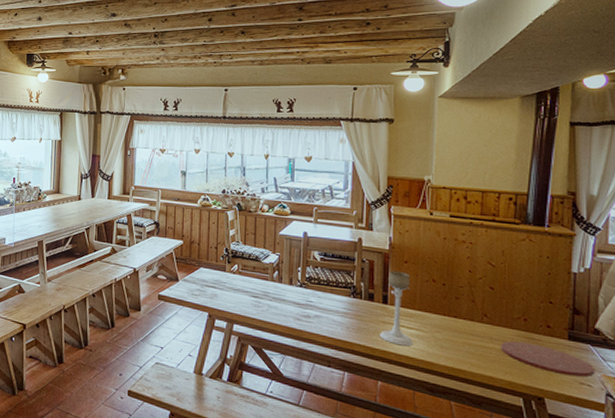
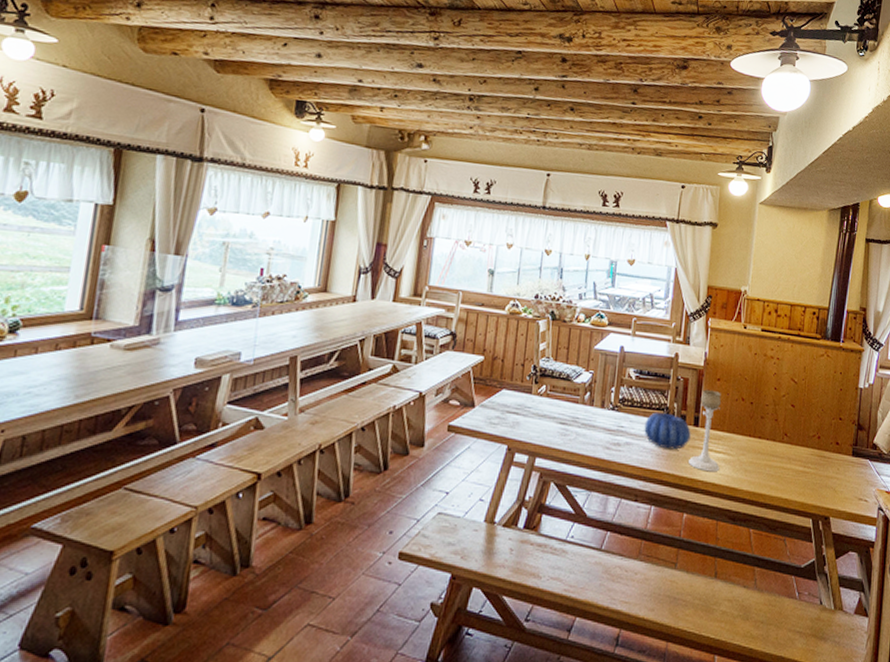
decorative bowl: none [332,290,380,324] -> present [644,412,691,450]
plate: present [501,341,596,377] -> none [797,460,872,493]

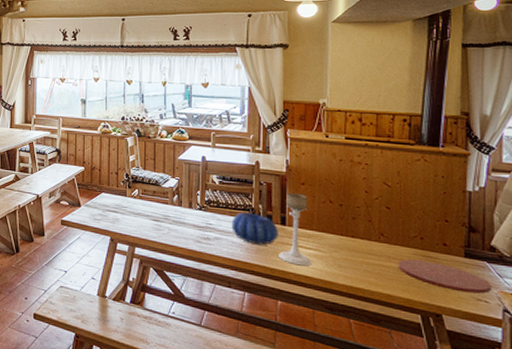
plate: none [797,460,872,493] -> present [398,259,492,294]

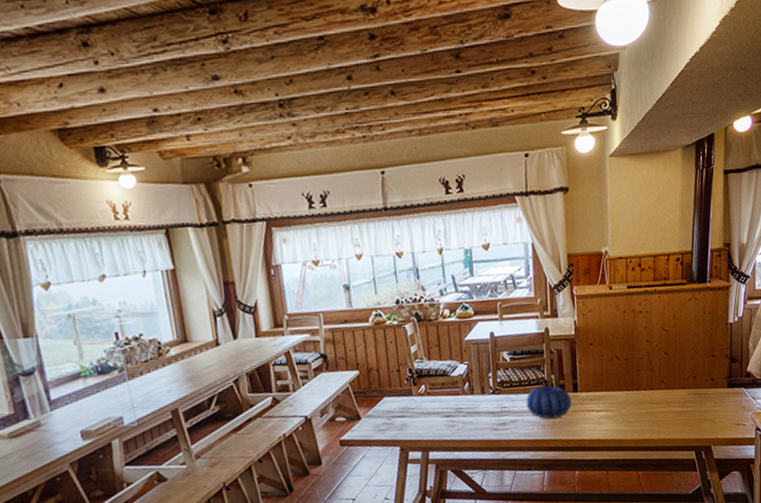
candle holder: present [279,192,312,266] -> none [573,355,604,431]
plate: present [398,259,492,294] -> none [676,398,748,421]

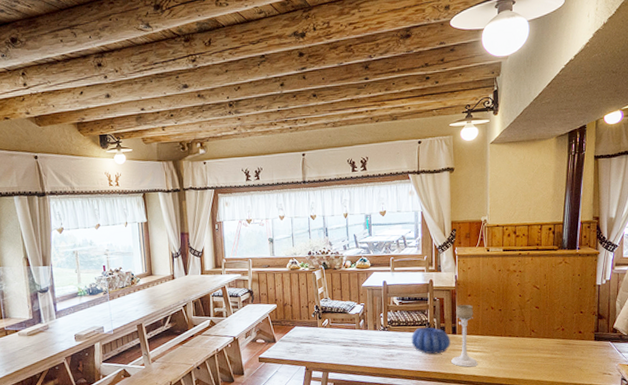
candle holder: none [573,355,604,431] -> present [451,304,478,367]

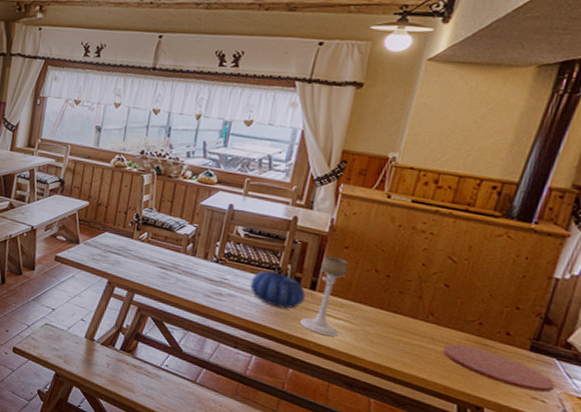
plate: none [545,348,614,369] -> present [442,344,556,392]

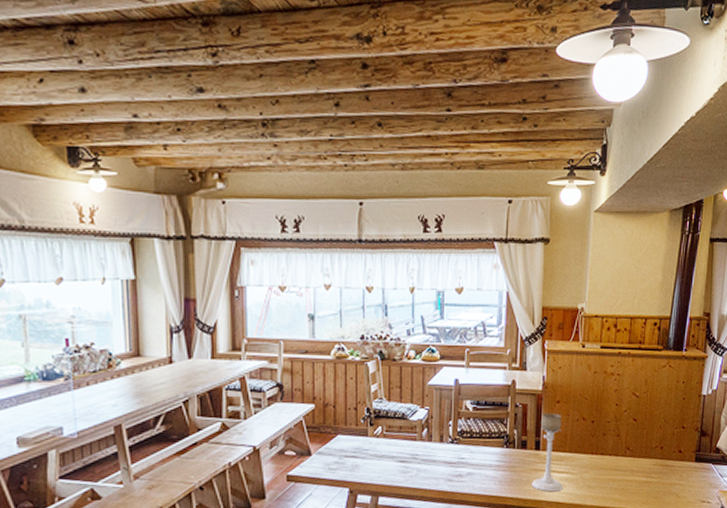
decorative bowl: present [250,270,306,309] -> none [485,440,533,475]
plate: present [442,344,556,392] -> none [640,470,714,496]

